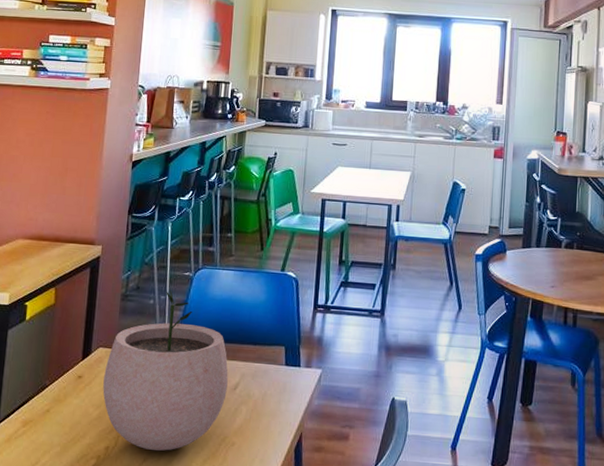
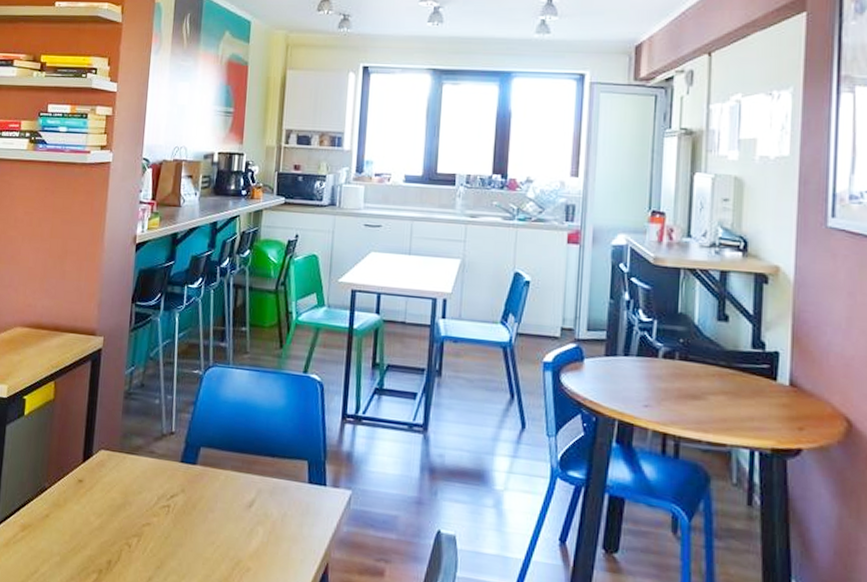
plant pot: present [103,290,229,451] -> none [104,389,243,571]

